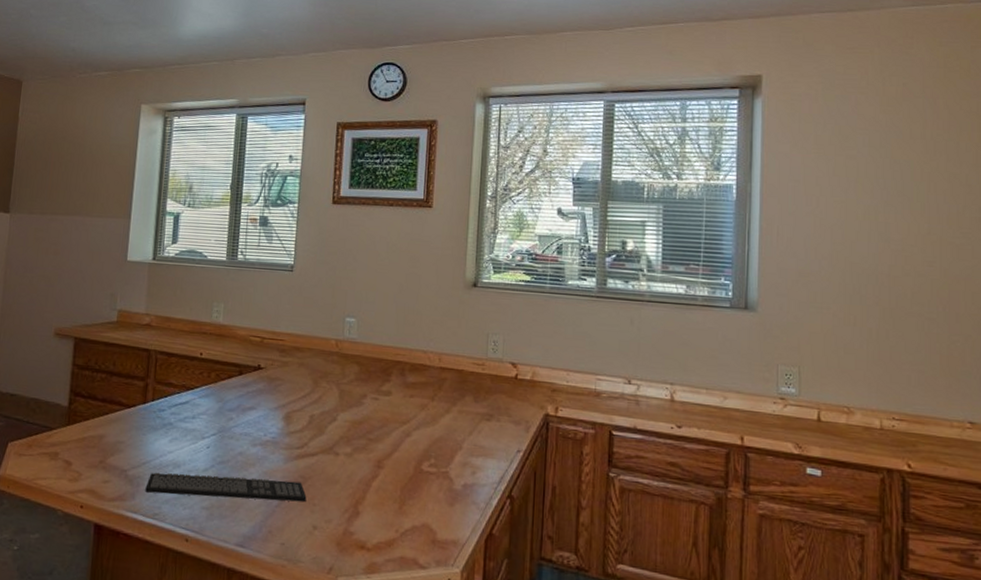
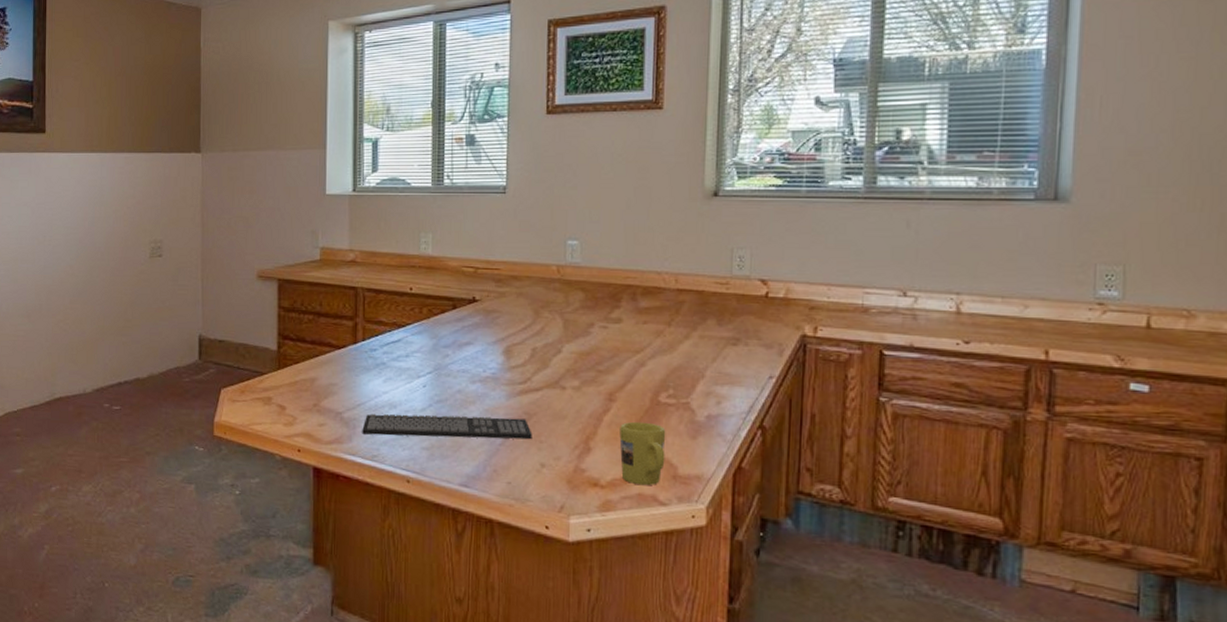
mug: none [385,488,427,549] -> present [619,421,666,486]

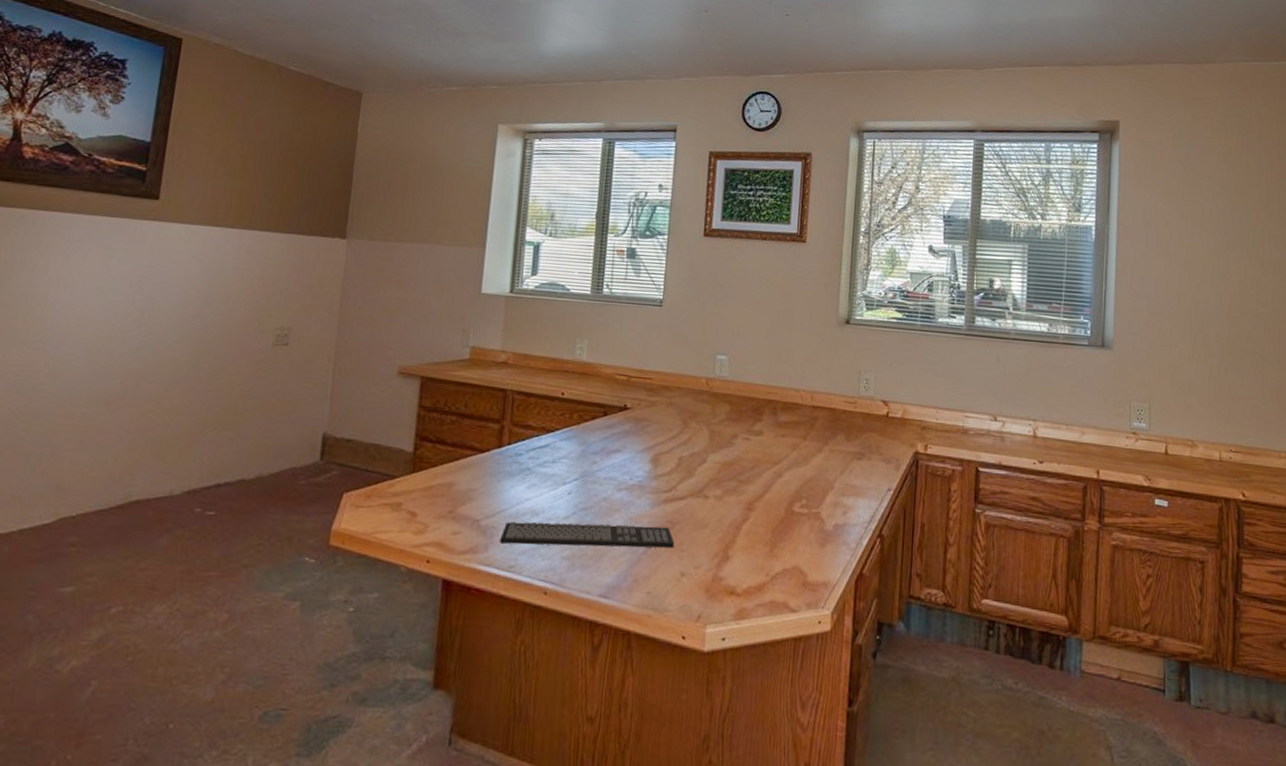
mug: present [619,421,666,486] -> none [756,530,798,593]

